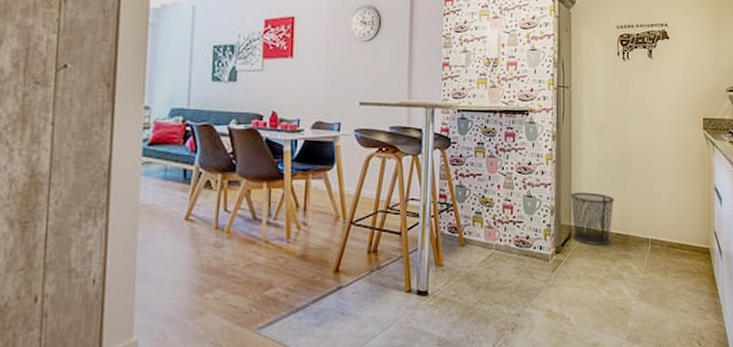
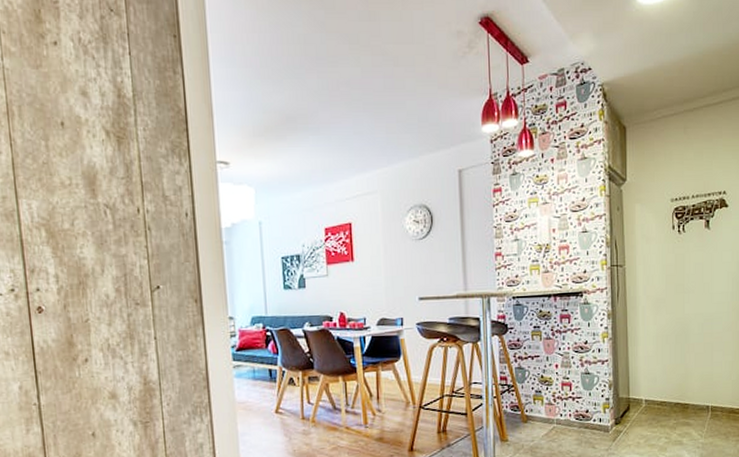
waste bin: present [570,192,615,246] -> none [628,365,673,416]

